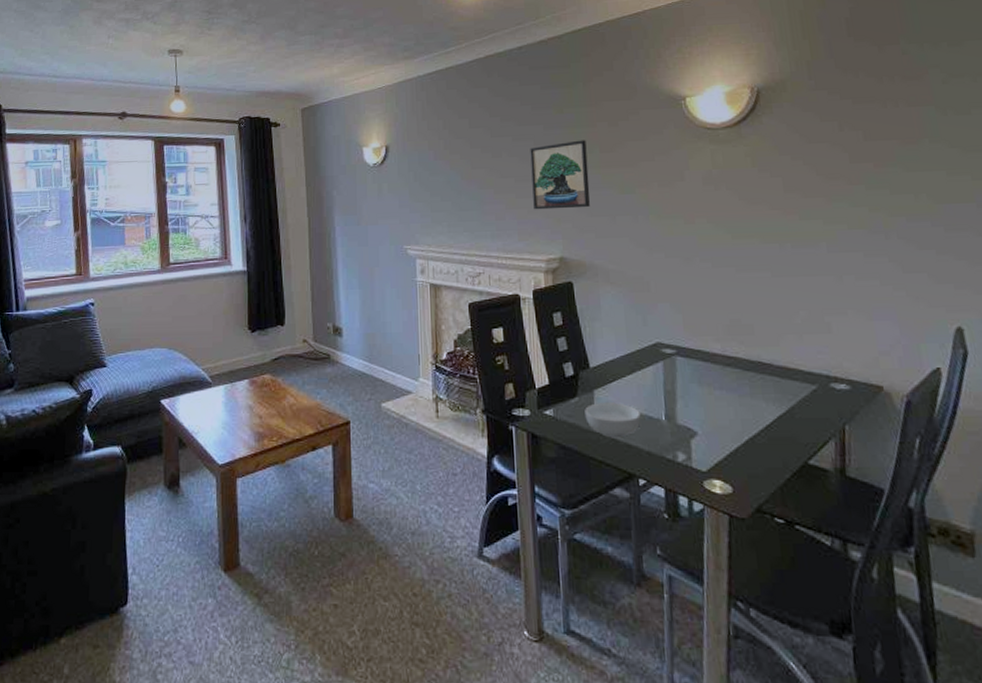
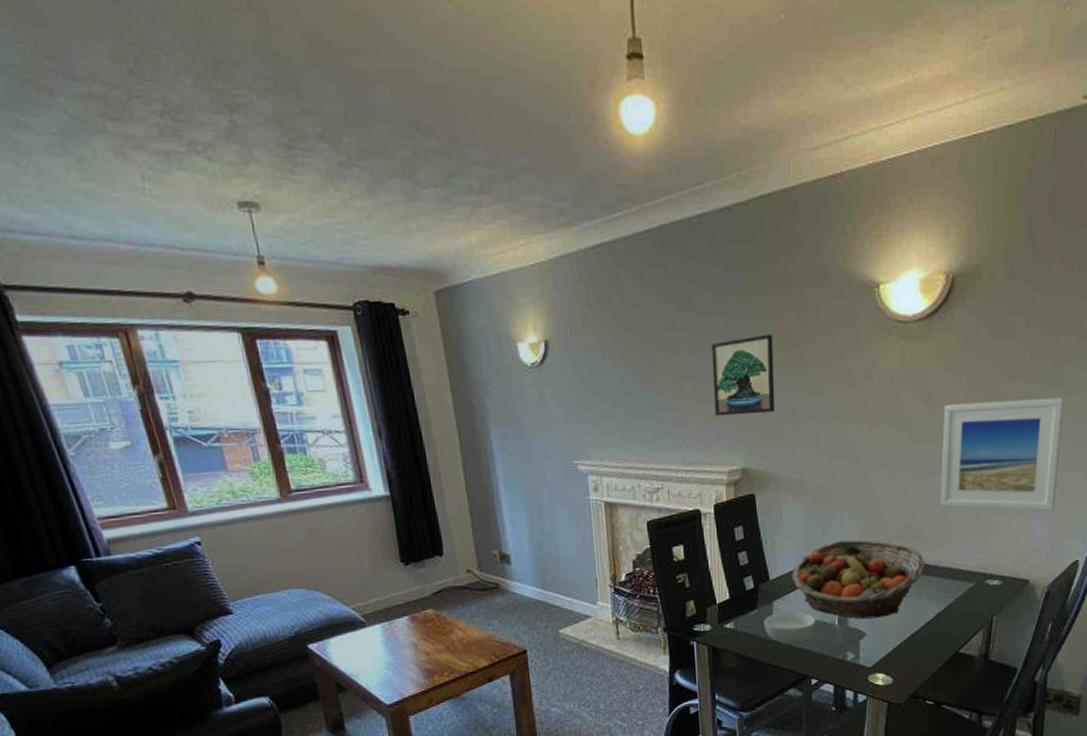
fruit basket: none [613,331,758,416] -> present [792,539,925,619]
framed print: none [761,198,901,312] -> present [940,397,1065,511]

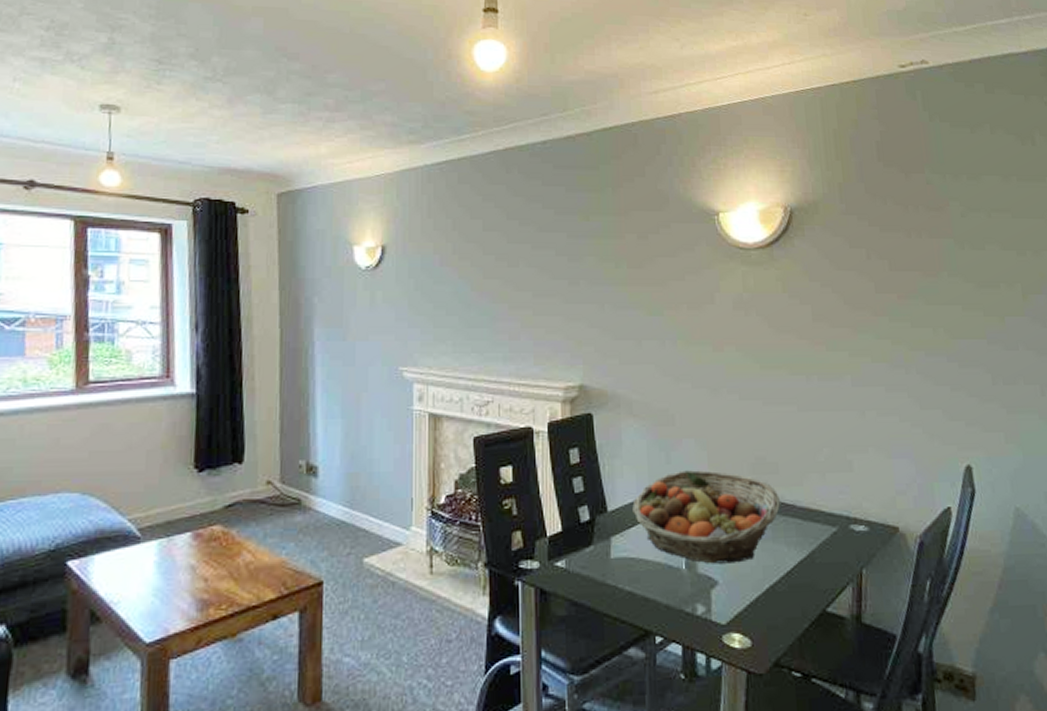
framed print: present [711,334,775,416] -> none [551,252,615,330]
cereal bowl: present [764,611,816,645] -> none [600,551,660,591]
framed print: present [940,397,1065,511] -> none [790,331,918,450]

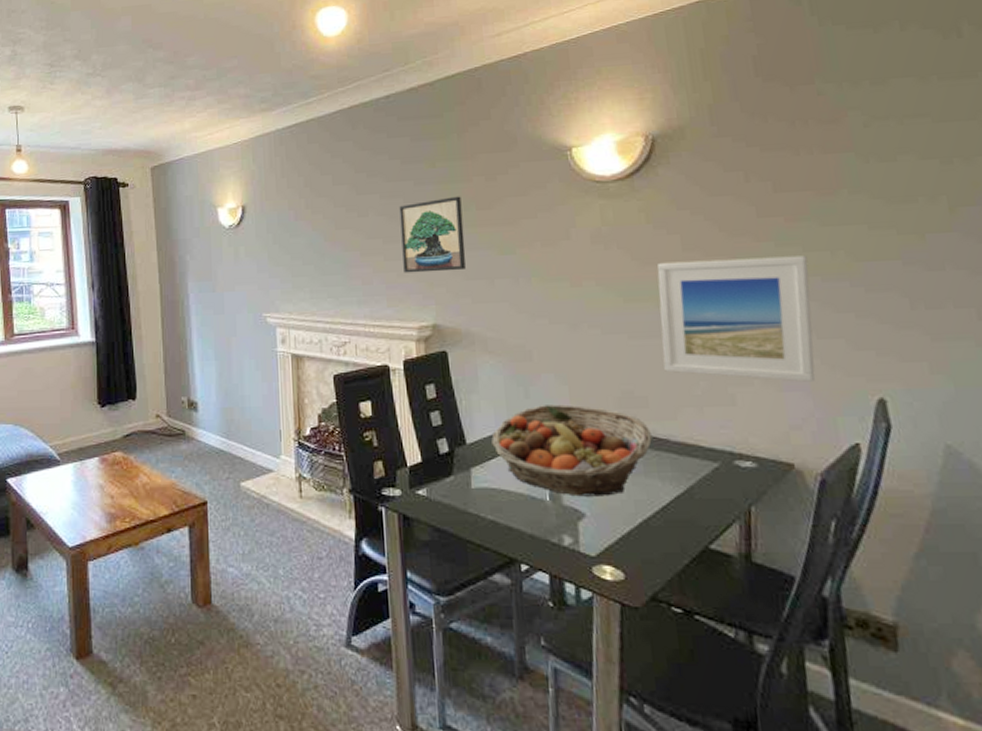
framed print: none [551,252,615,330] -> present [399,196,466,273]
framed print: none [790,331,918,450] -> present [657,255,815,382]

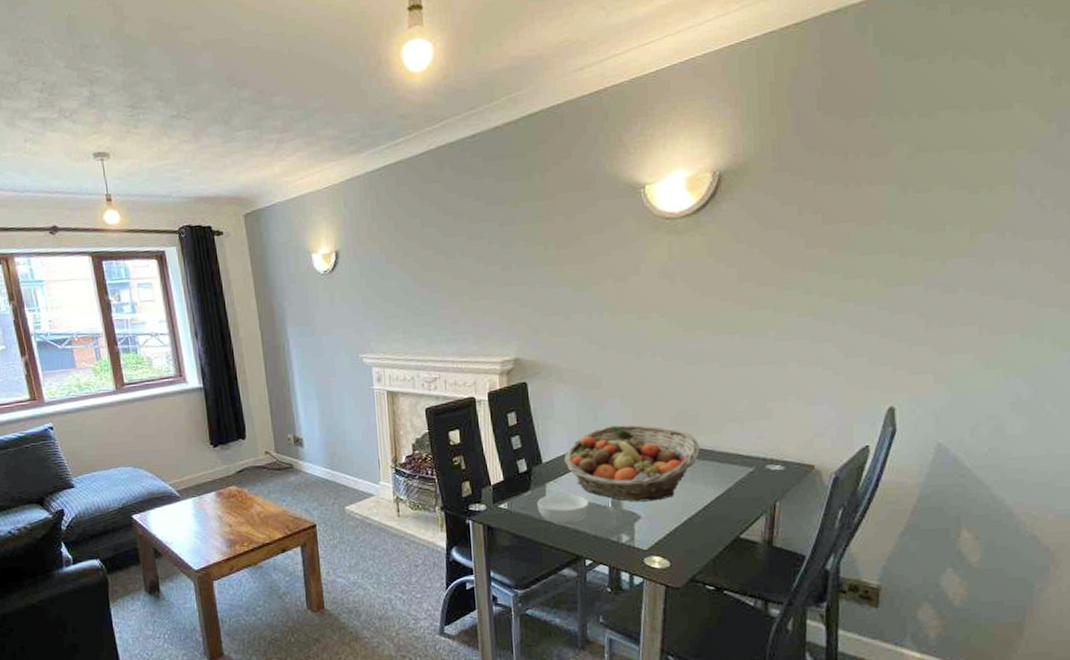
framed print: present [399,196,466,273] -> none [484,236,545,312]
cereal bowl: none [461,482,523,520] -> present [537,493,589,526]
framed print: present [657,255,815,382] -> none [714,283,845,396]

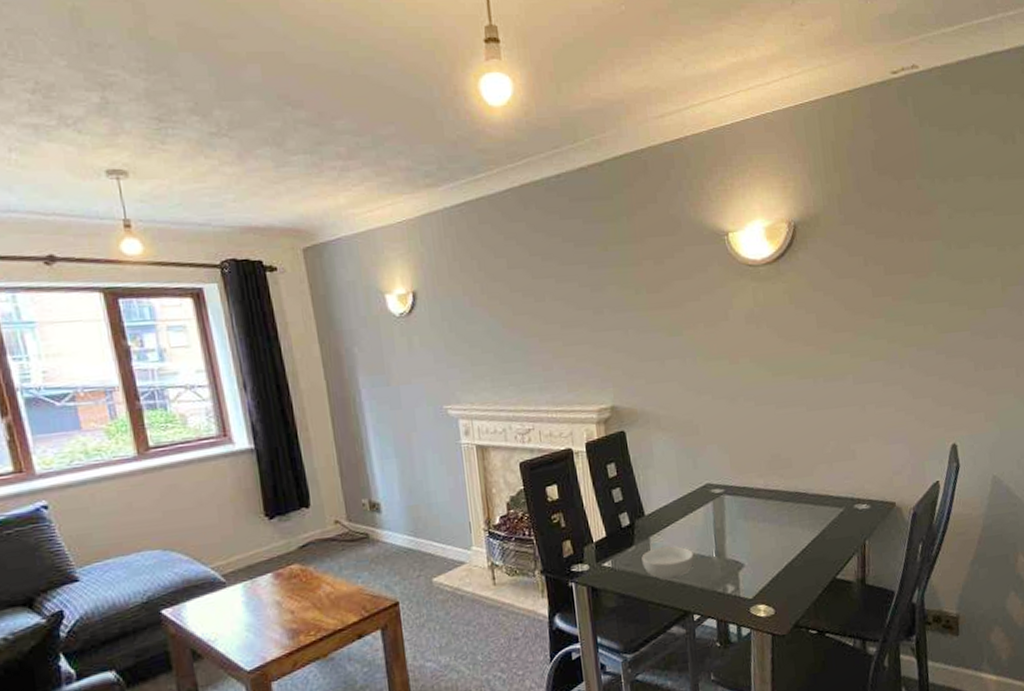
fruit basket: present [564,424,701,502] -> none [666,471,795,550]

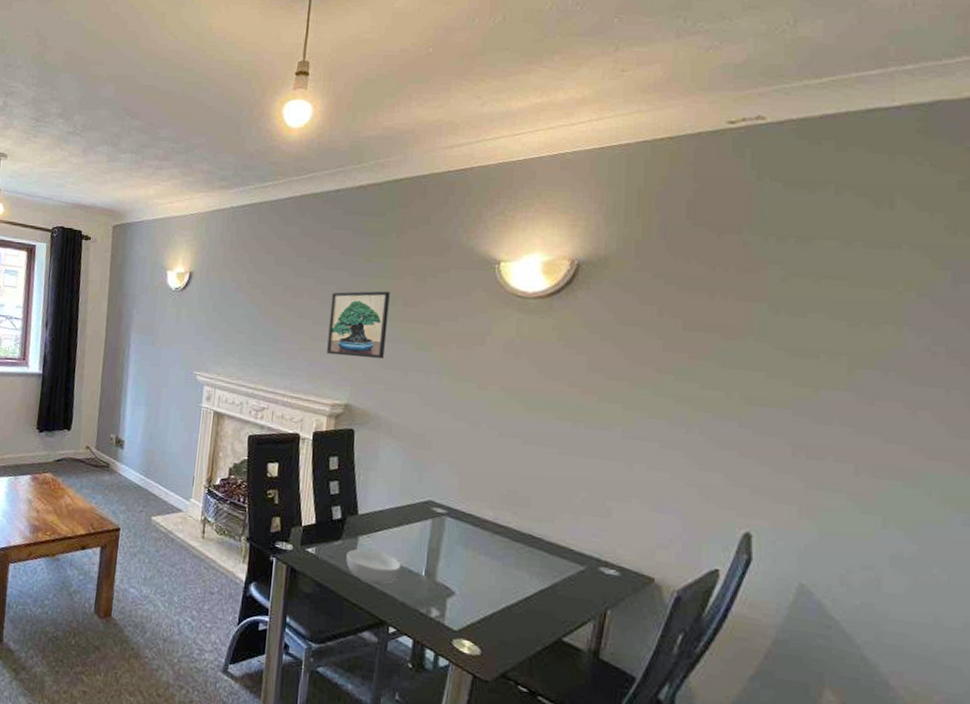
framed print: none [575,280,639,358] -> present [327,291,390,359]

